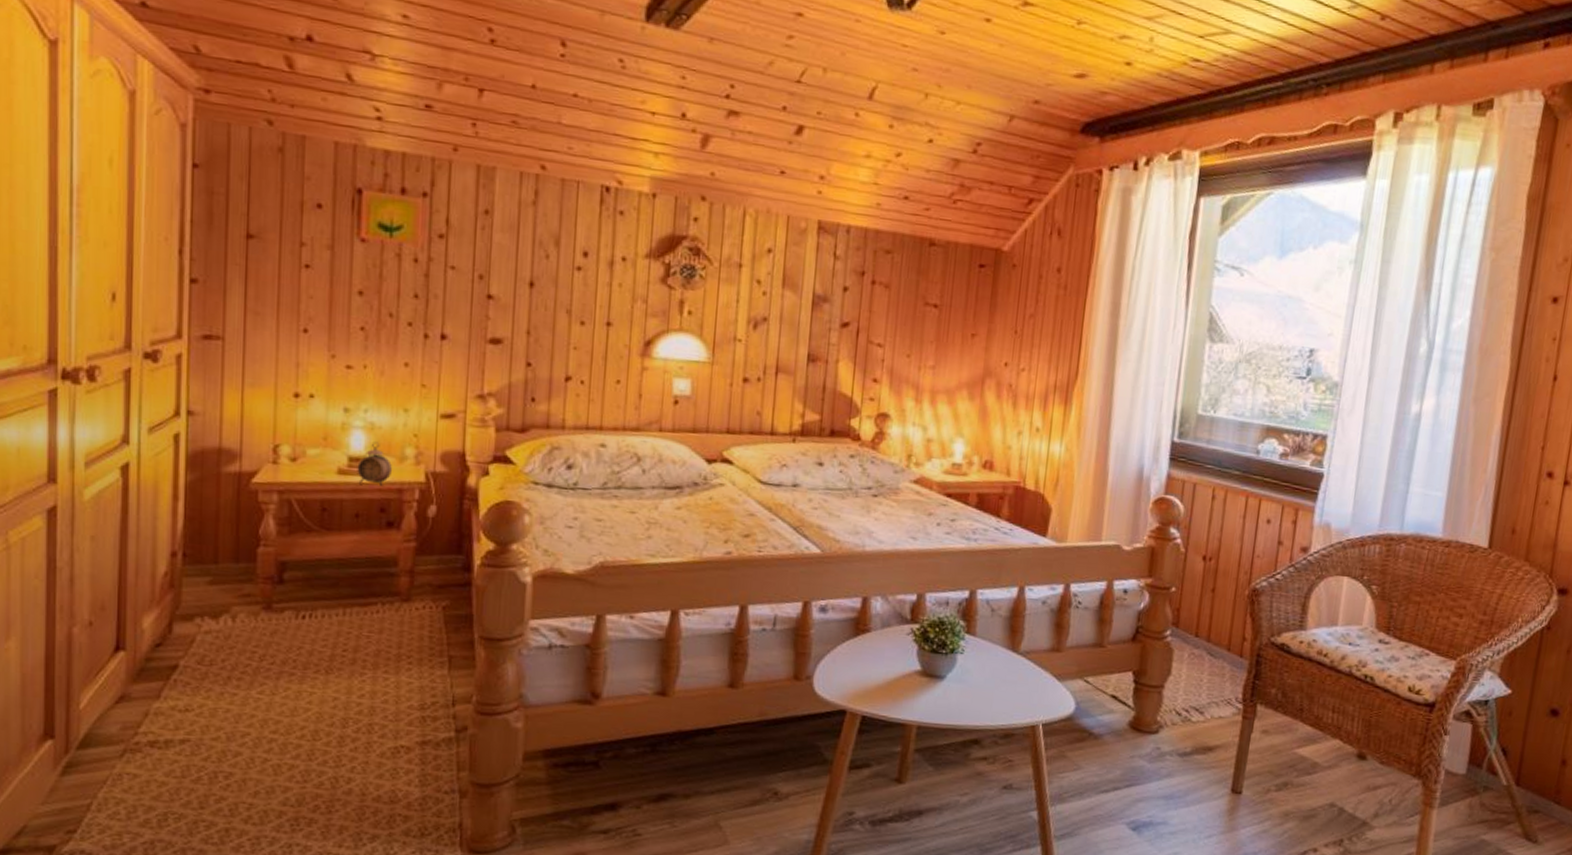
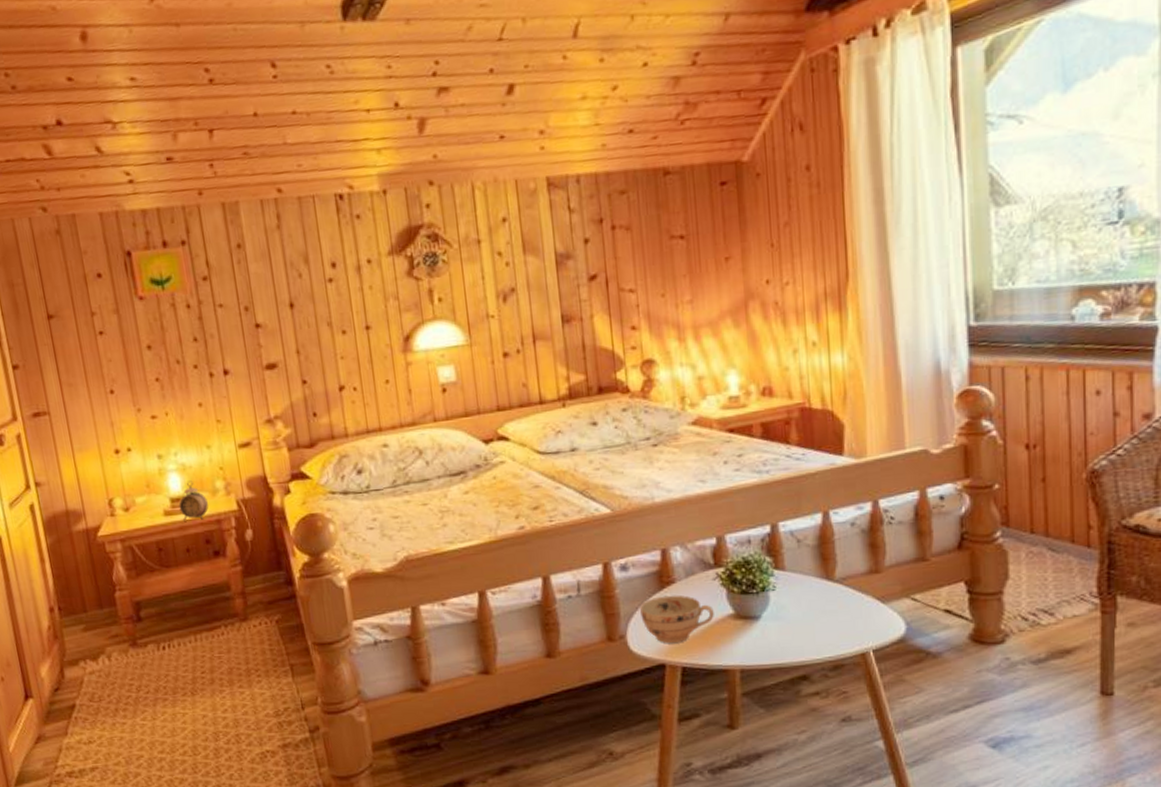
teacup: none [831,642,903,692] -> present [640,595,714,644]

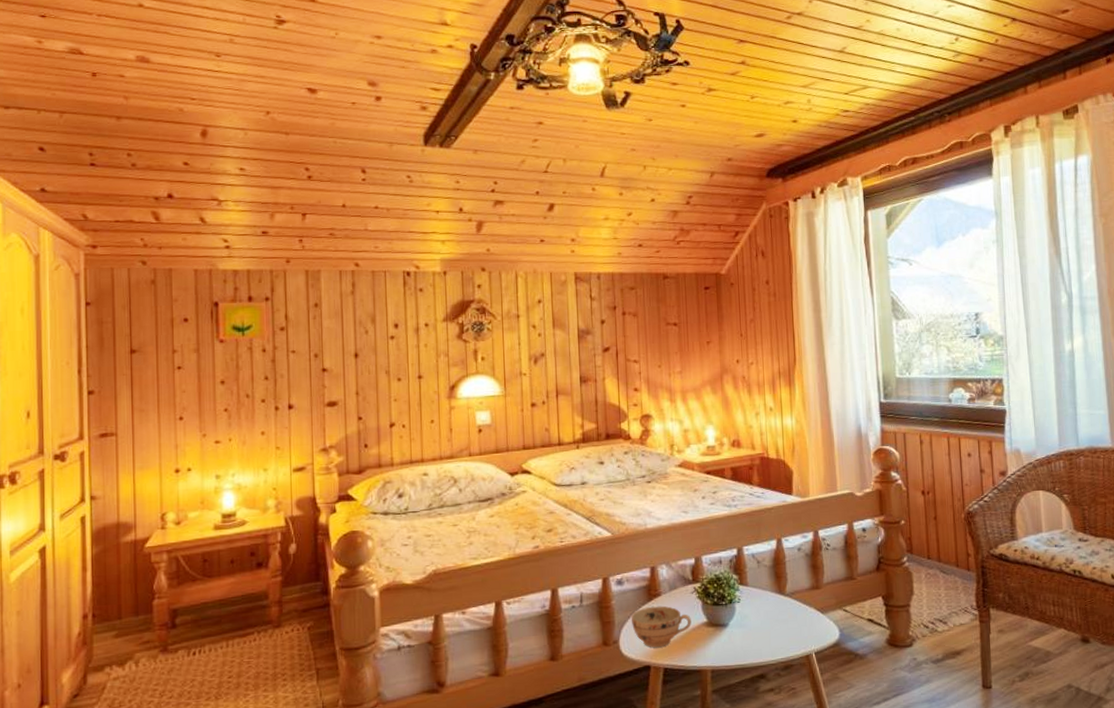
alarm clock: present [178,480,209,521] -> none [229,499,257,535]

